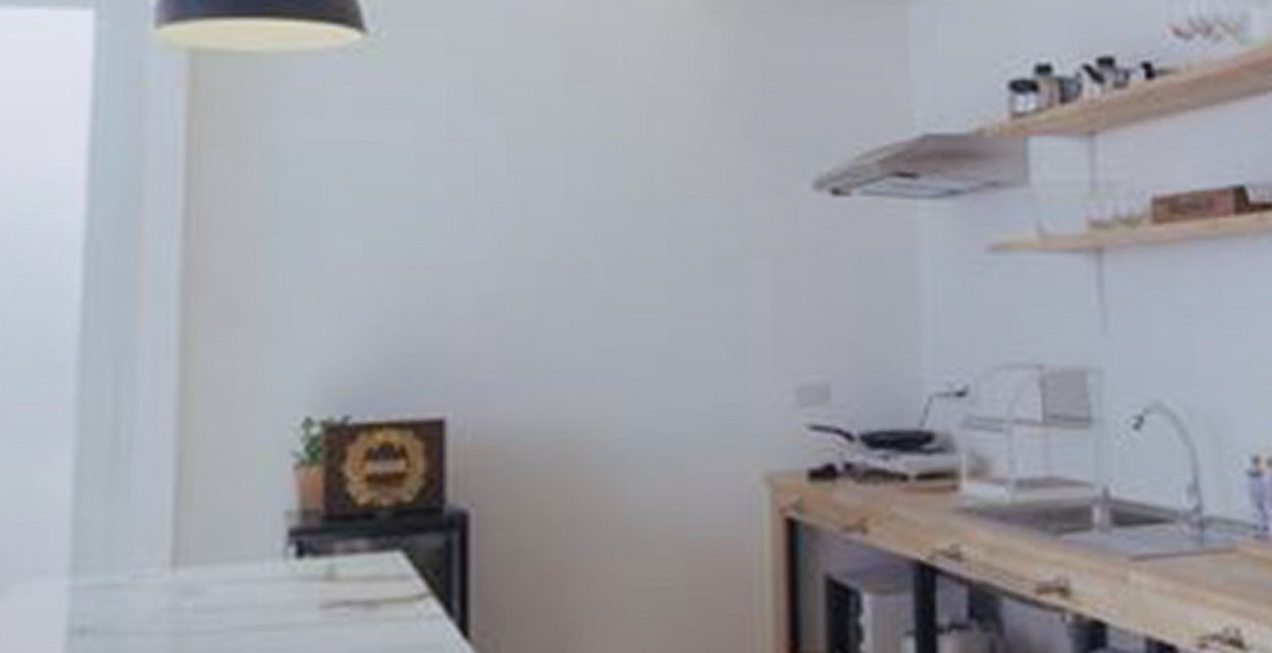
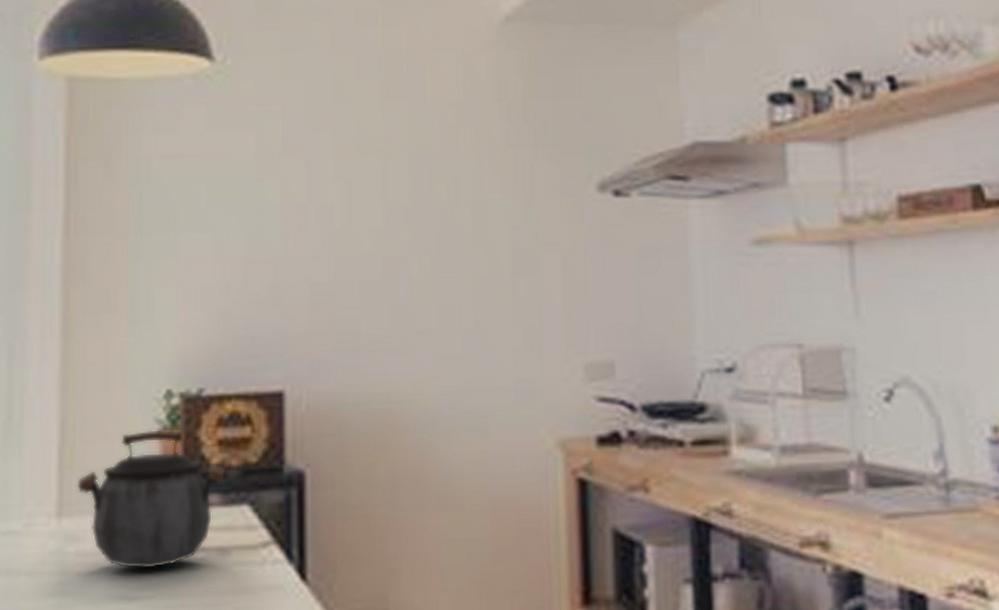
kettle: none [195,463,375,627] -> present [76,429,226,569]

